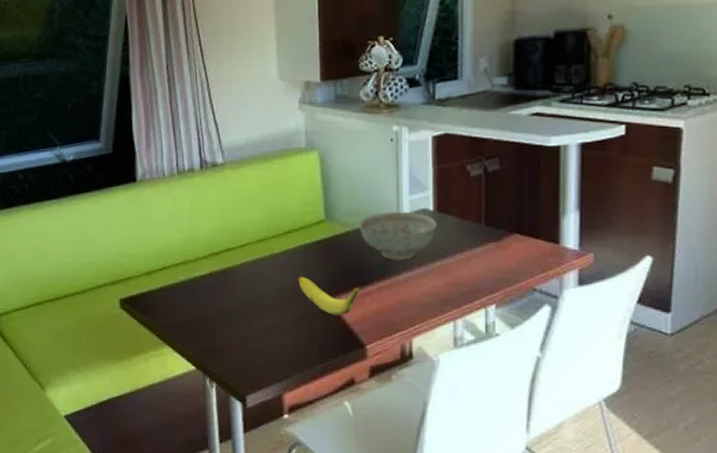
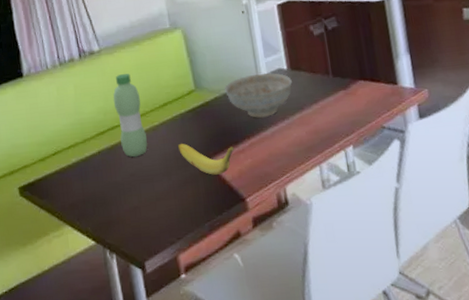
water bottle: none [232,192,264,285] -> present [113,73,148,158]

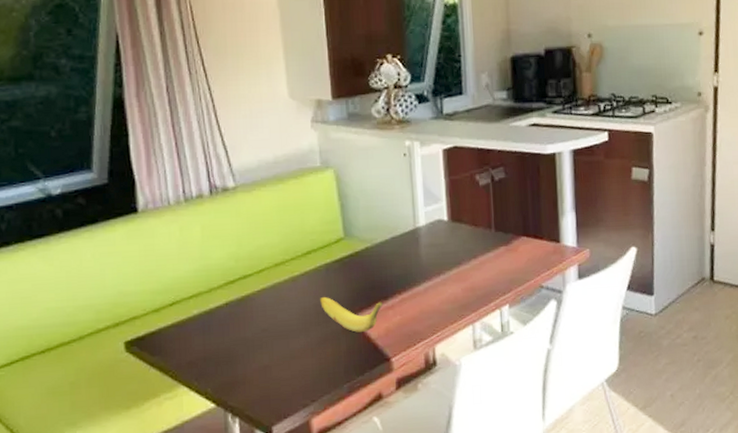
water bottle: present [113,73,148,158] -> none [247,215,285,311]
decorative bowl: present [224,73,292,119] -> none [377,223,452,273]

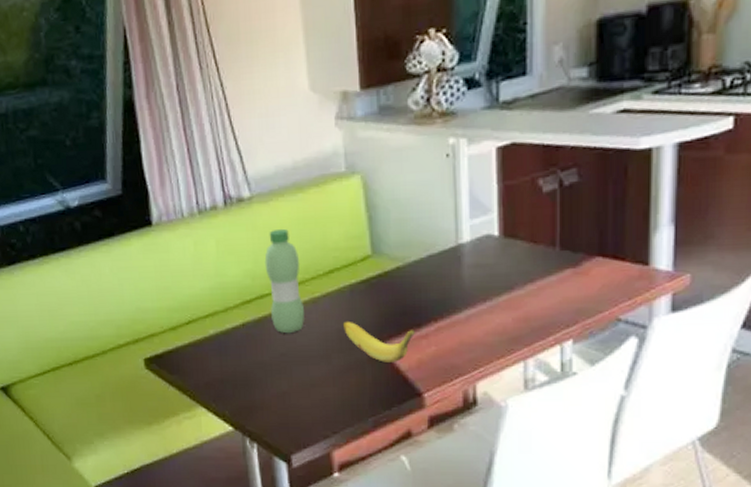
water bottle: none [247,215,285,311] -> present [264,228,304,334]

